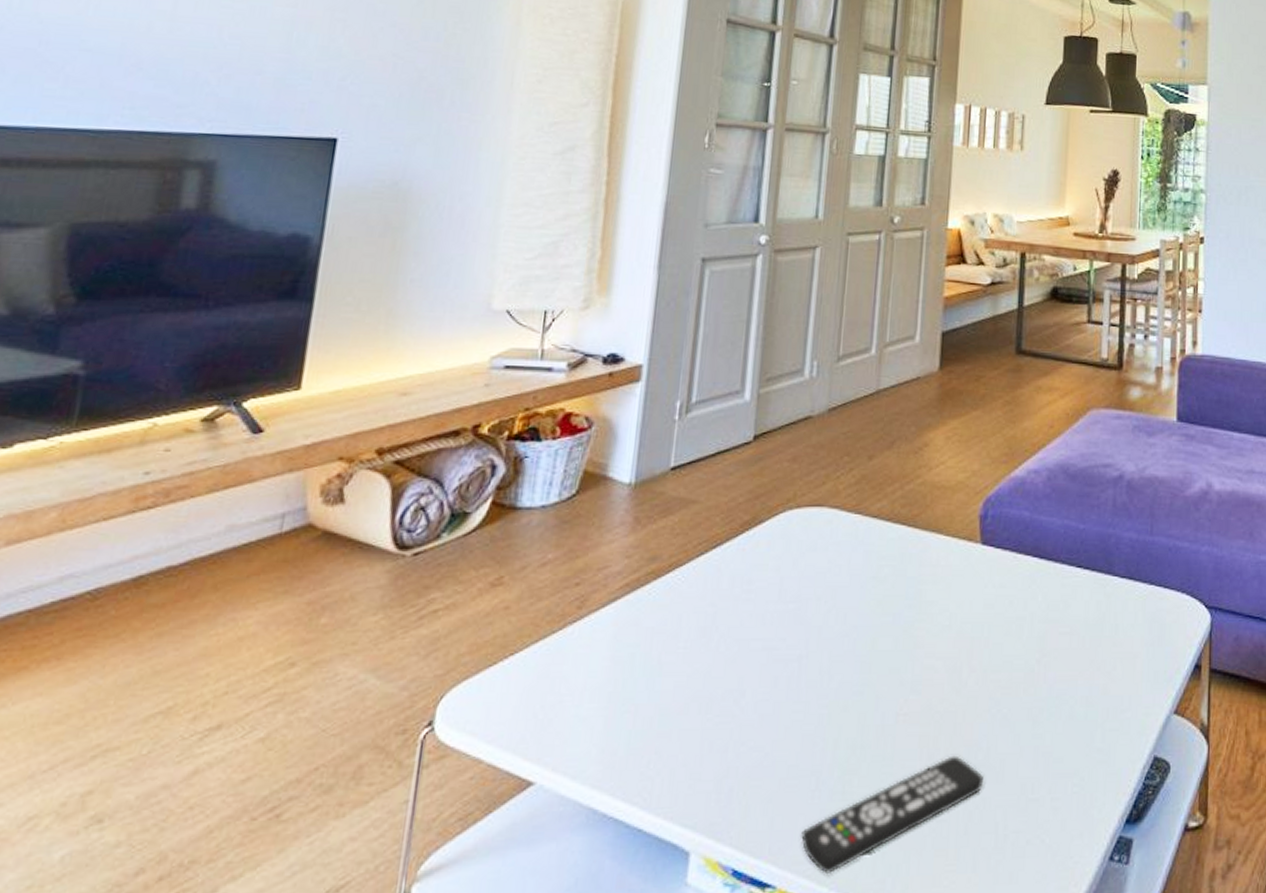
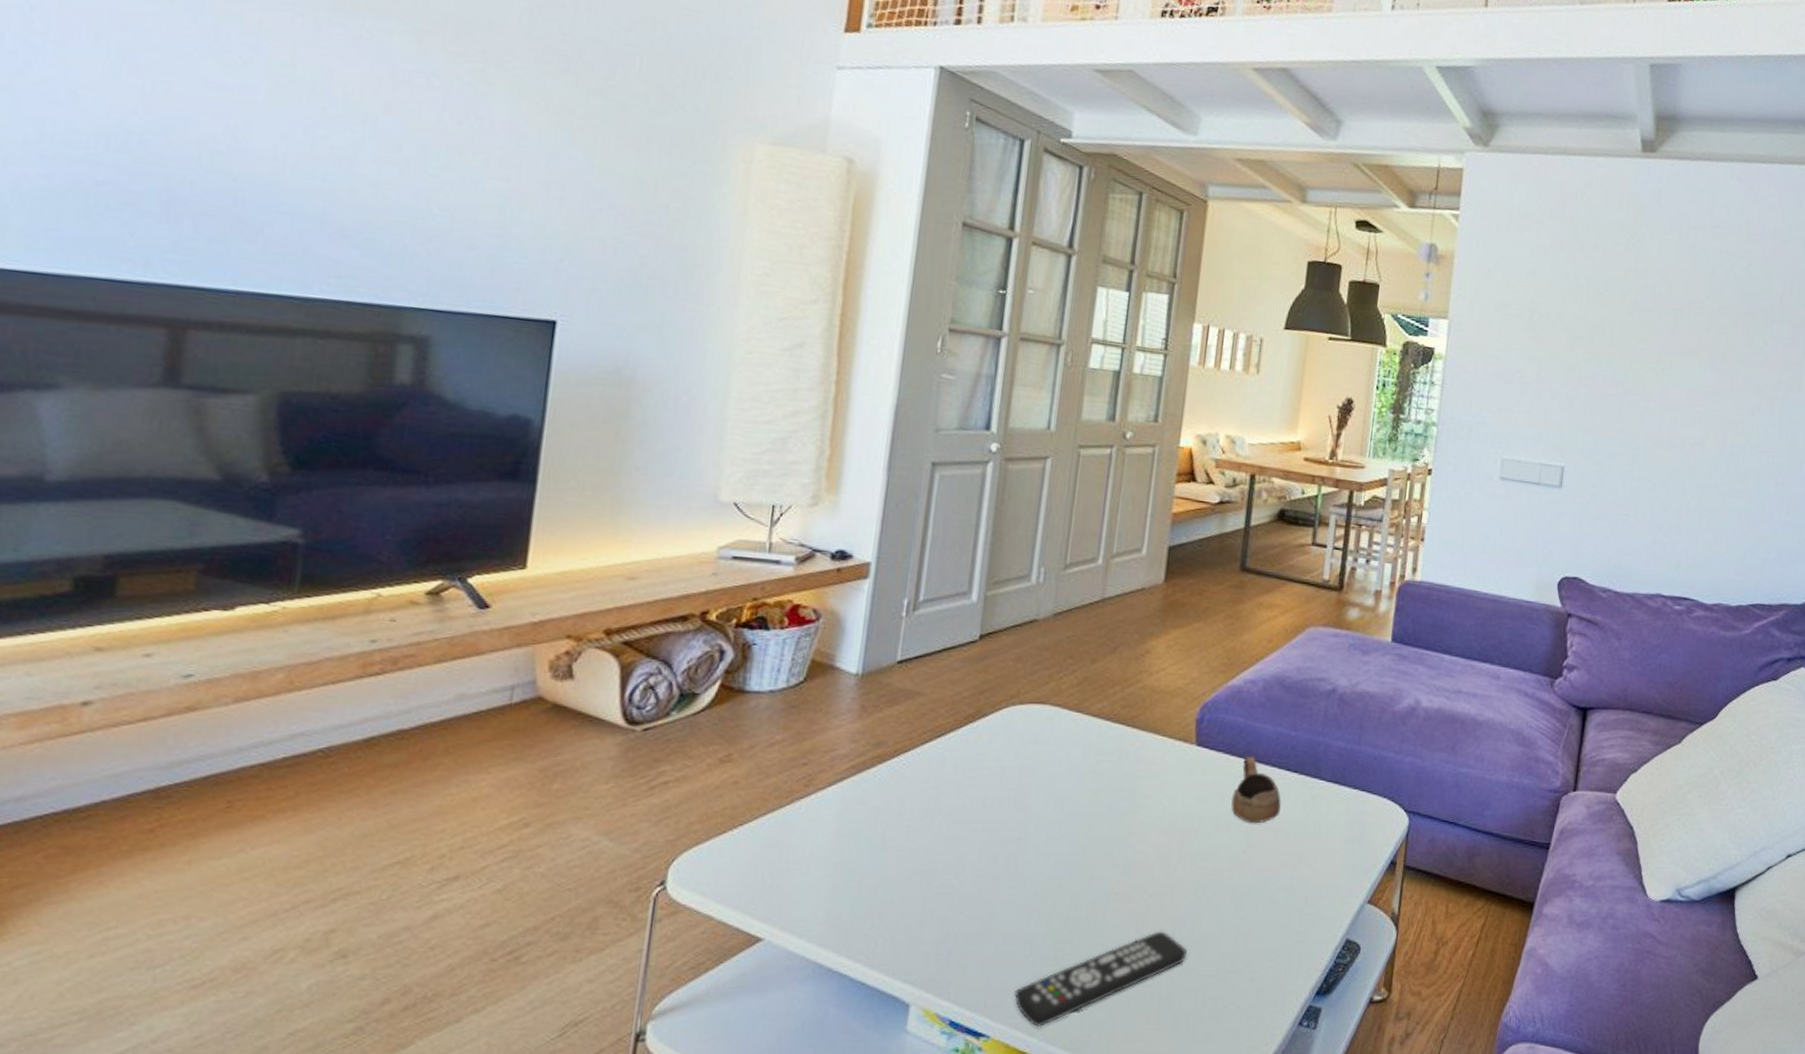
cup: none [1021,553,1074,628] -> present [1231,756,1281,824]

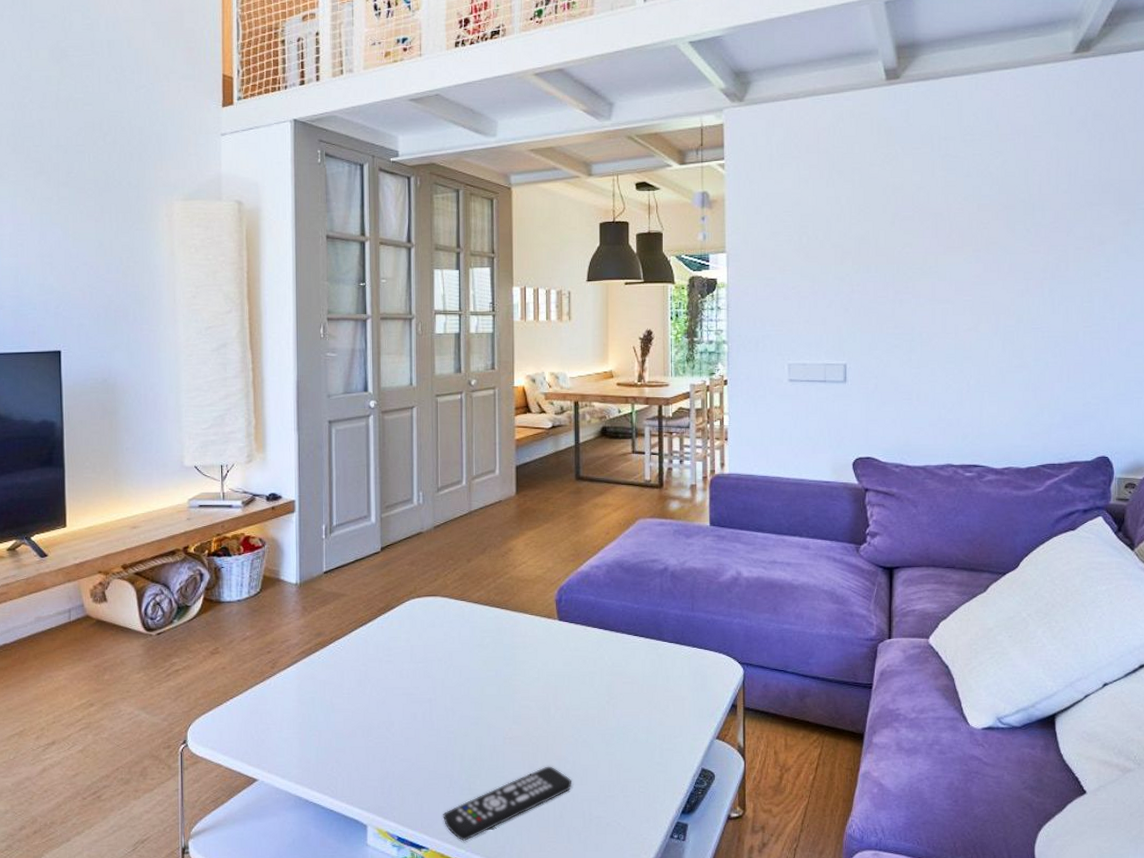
cup: present [1231,756,1281,824] -> none [592,626,633,679]

